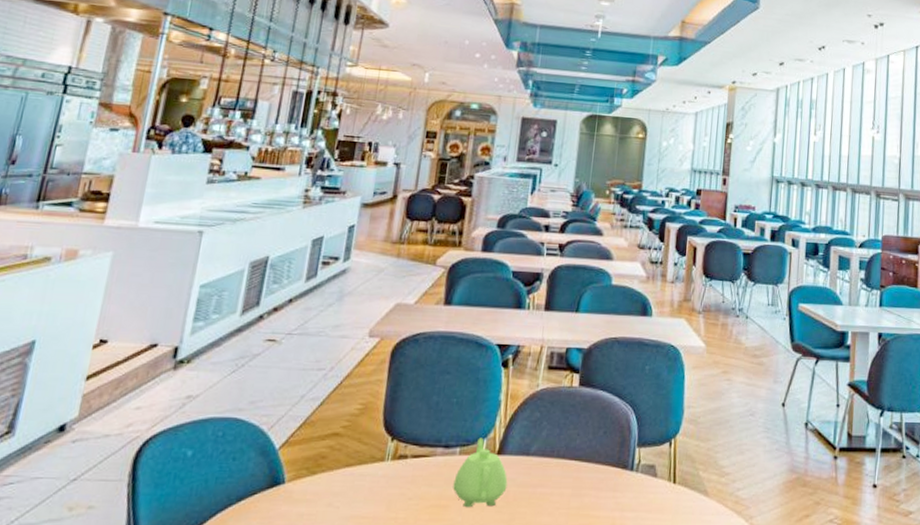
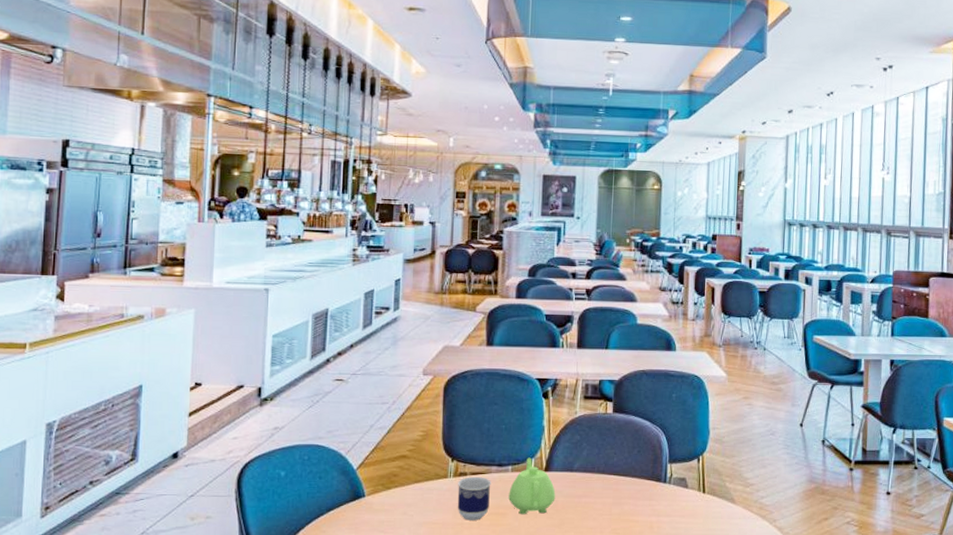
cup: none [392,460,435,514] -> present [457,476,491,520]

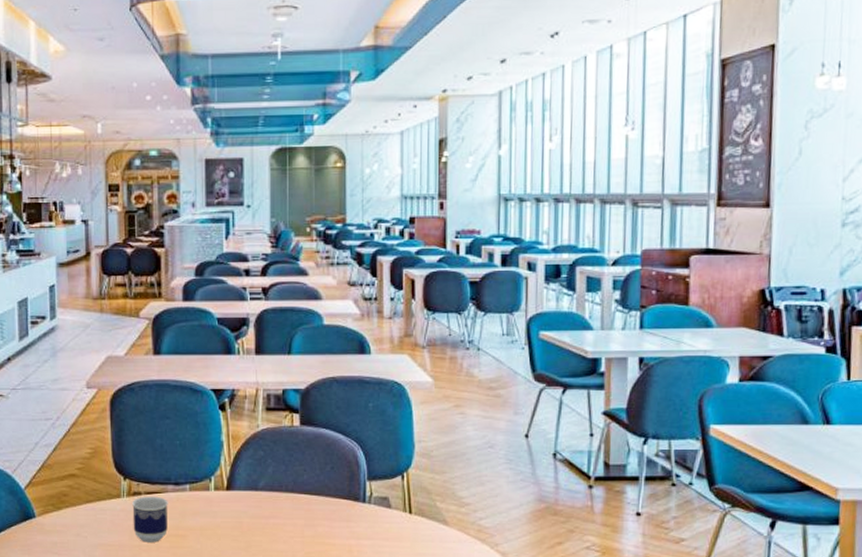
teapot: present [508,457,556,515] -> none [188,475,240,537]

